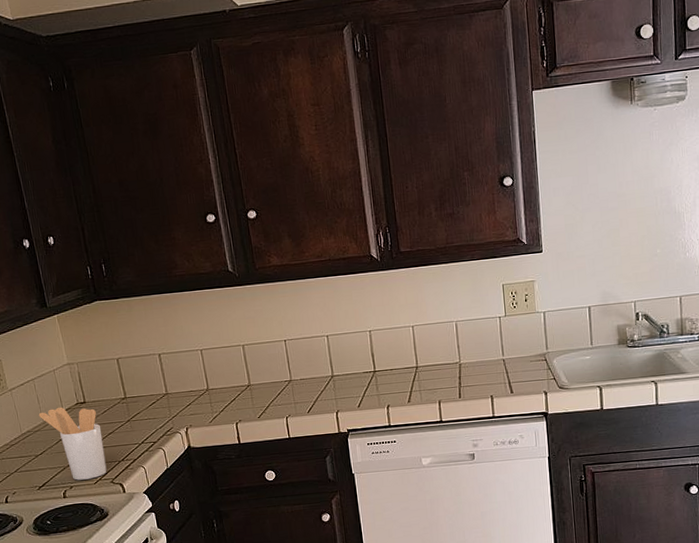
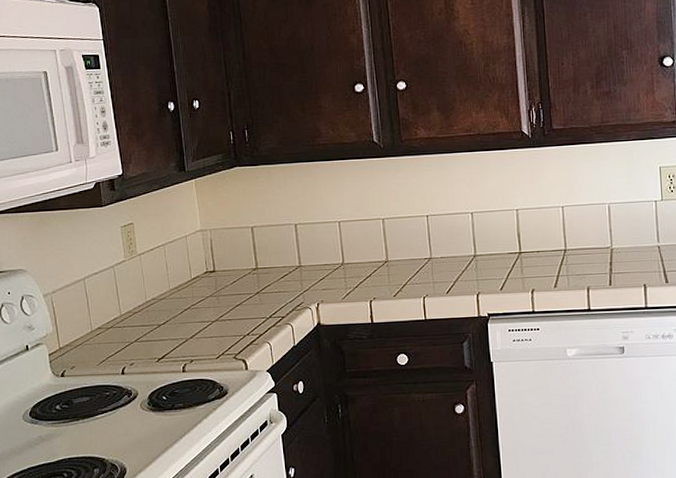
utensil holder: present [38,407,107,480] -> none [165,275,231,354]

